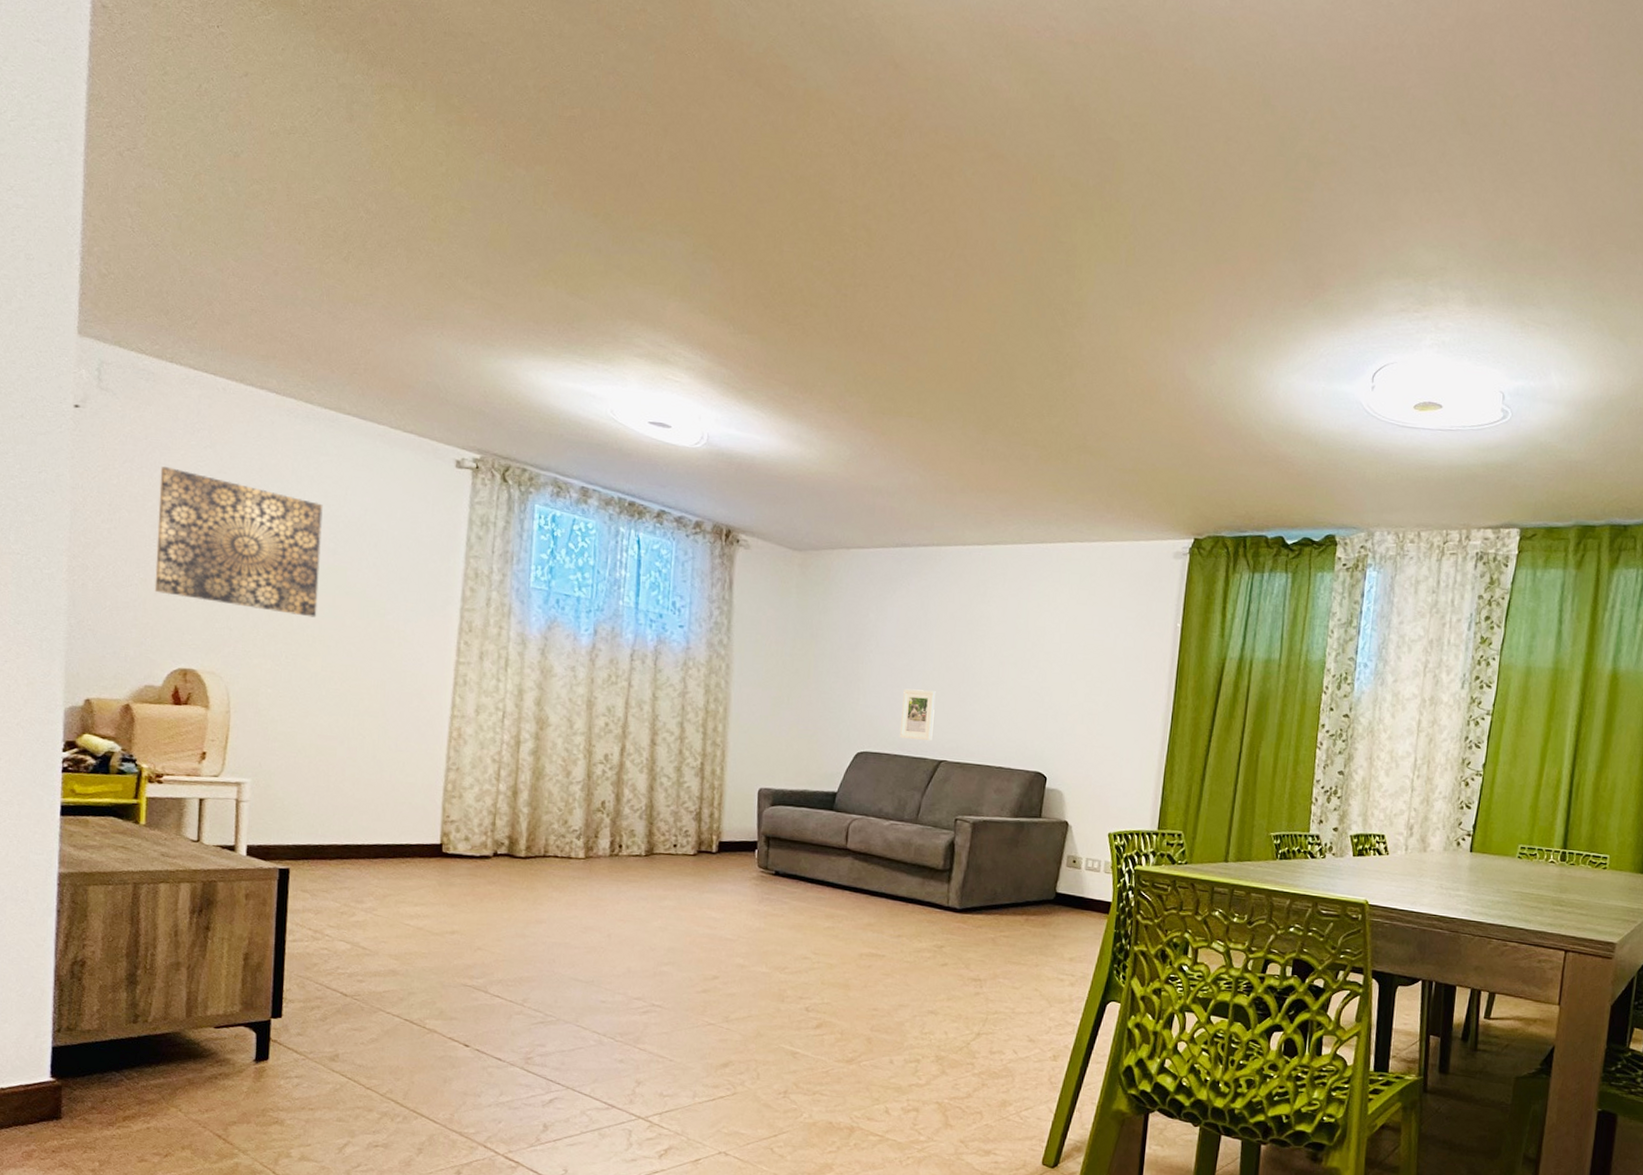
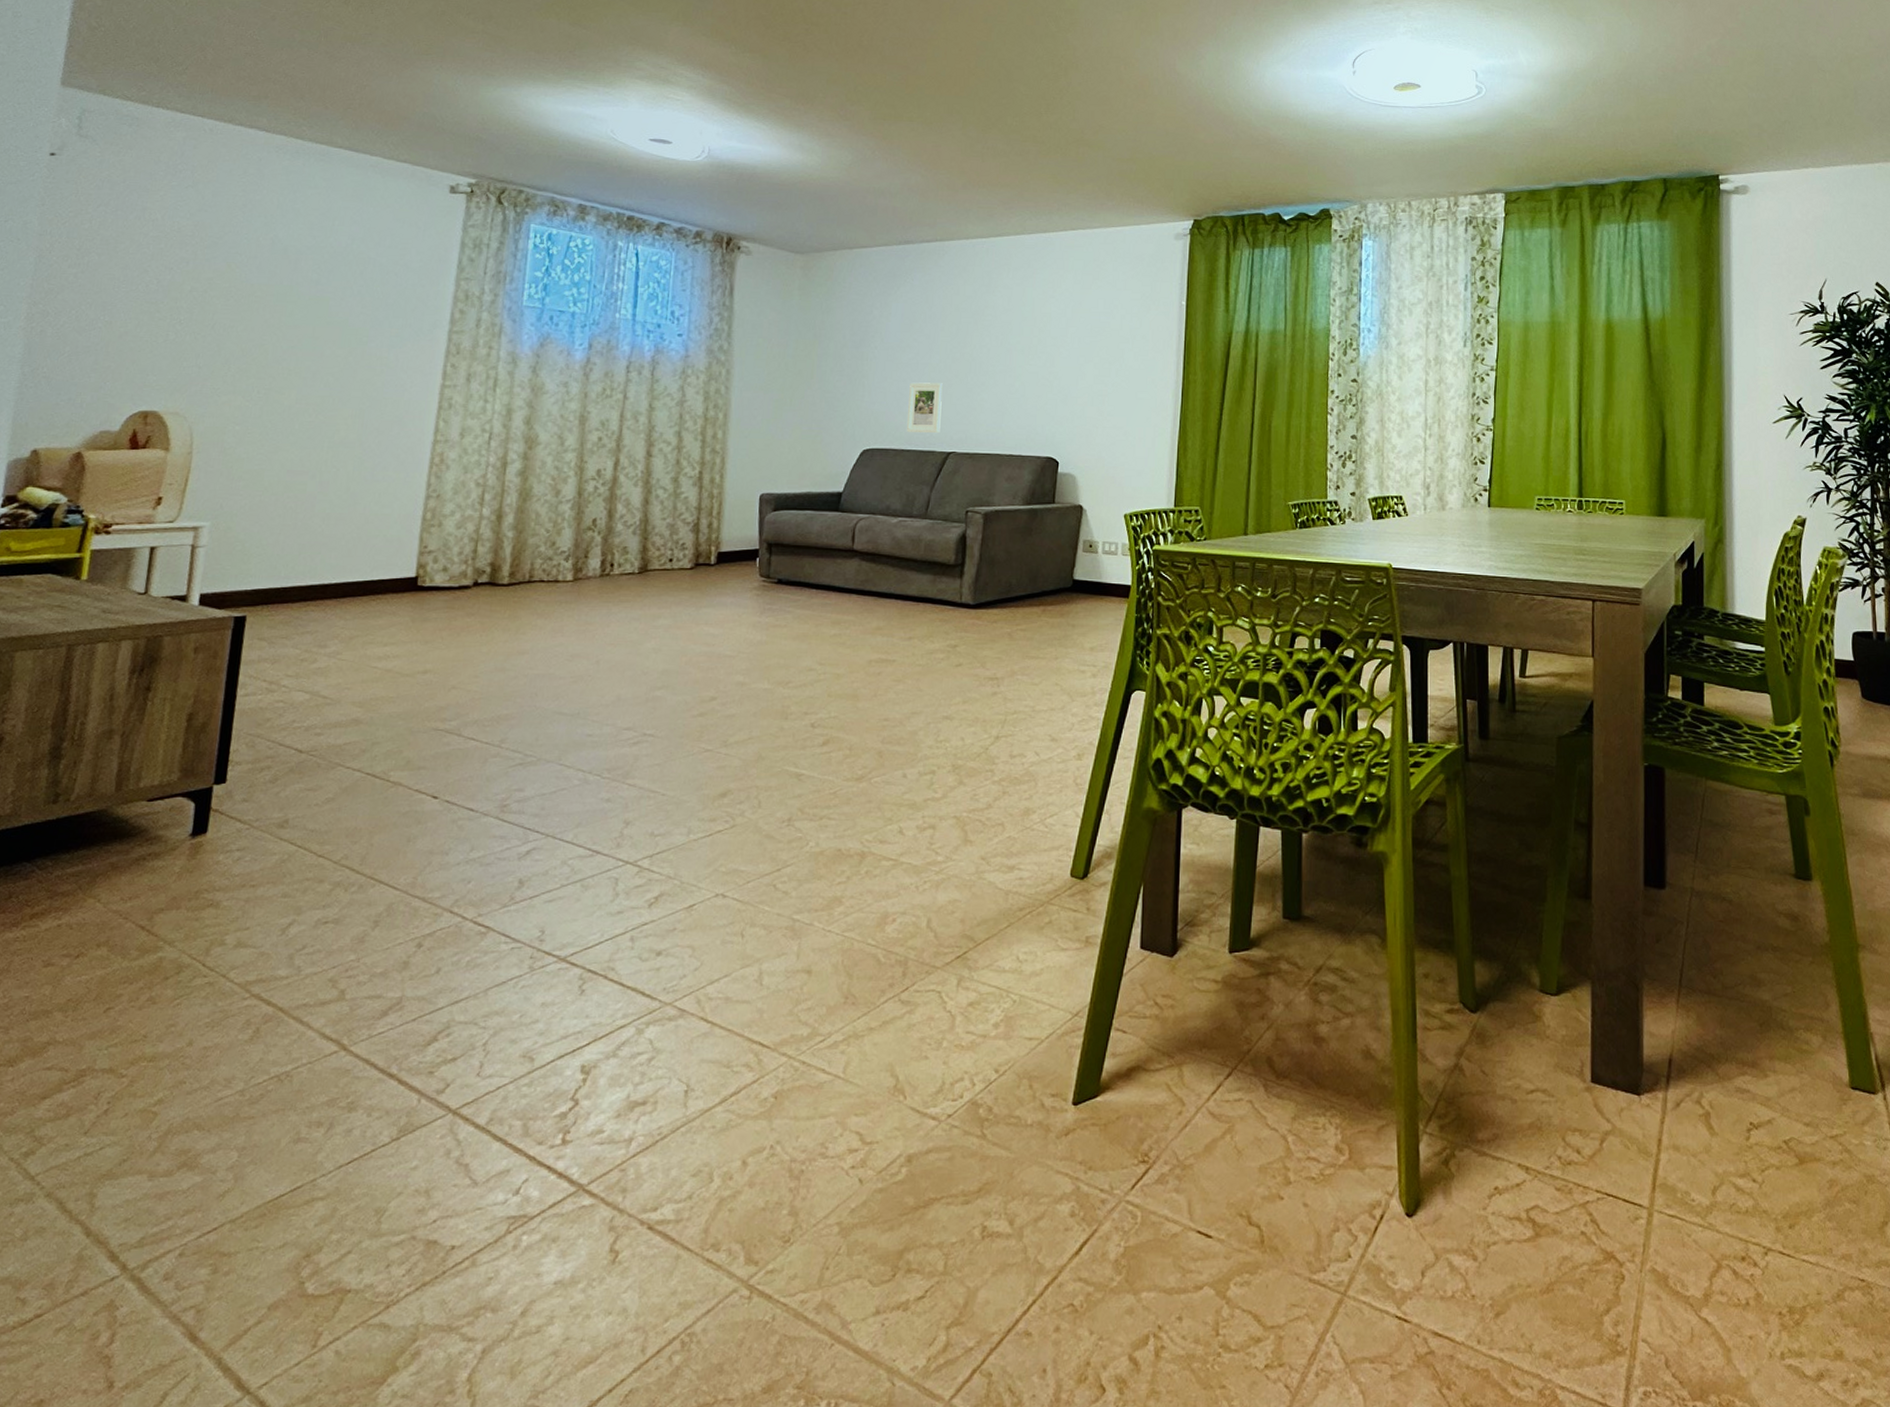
wall art: present [154,466,323,618] -> none [119,208,308,350]

